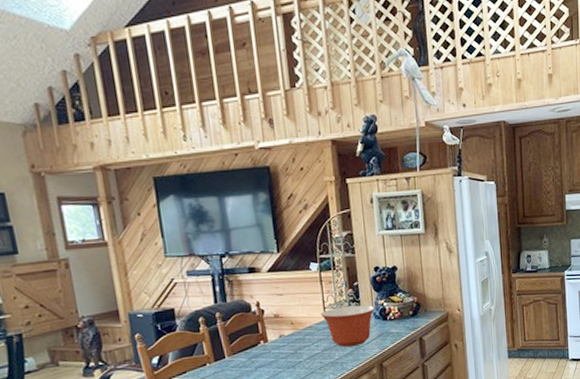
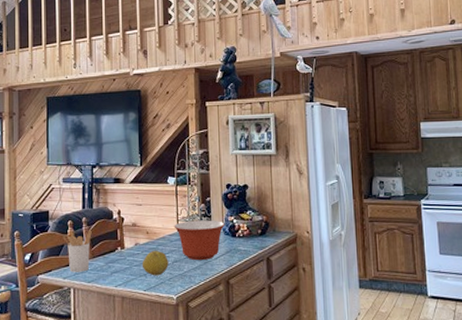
utensil holder: none [194,325,230,372] -> present [63,230,92,272]
fruit: none [288,340,318,367] -> present [142,250,169,276]

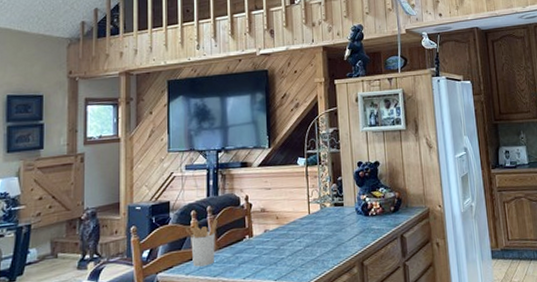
fruit: present [142,250,169,276] -> none [271,235,300,264]
mixing bowl: present [174,220,225,260] -> none [305,199,357,243]

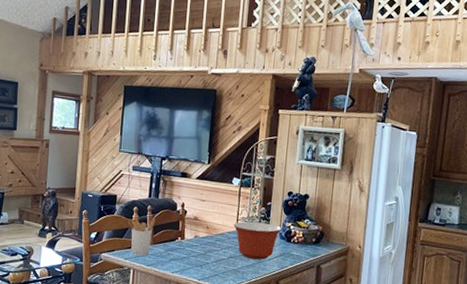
mixing bowl: none [305,199,357,243] -> present [233,221,282,260]

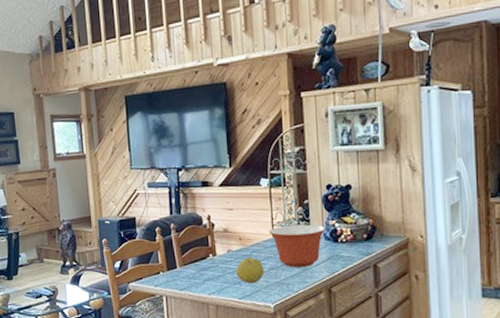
utensil holder: present [127,217,155,256] -> none [151,236,182,280]
fruit: none [199,244,224,269] -> present [235,257,264,284]

